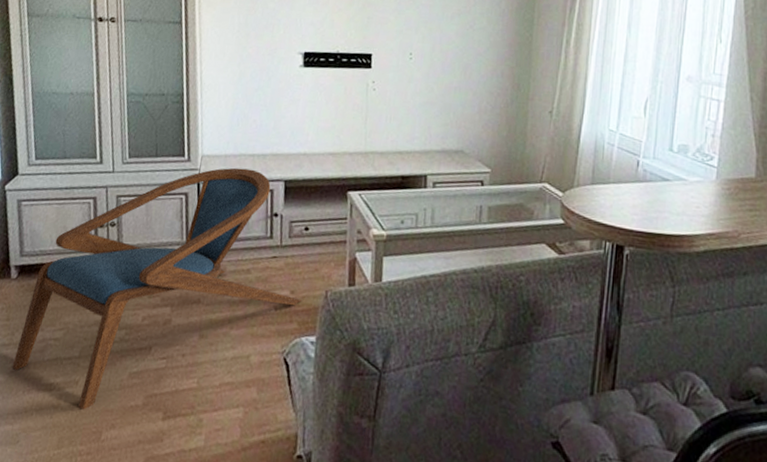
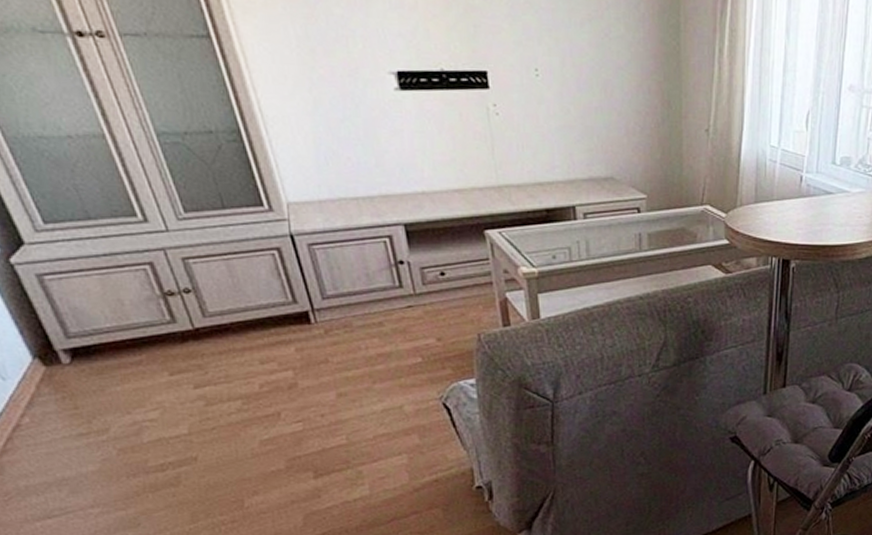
armchair: present [12,167,303,410] -> none [99,214,453,483]

